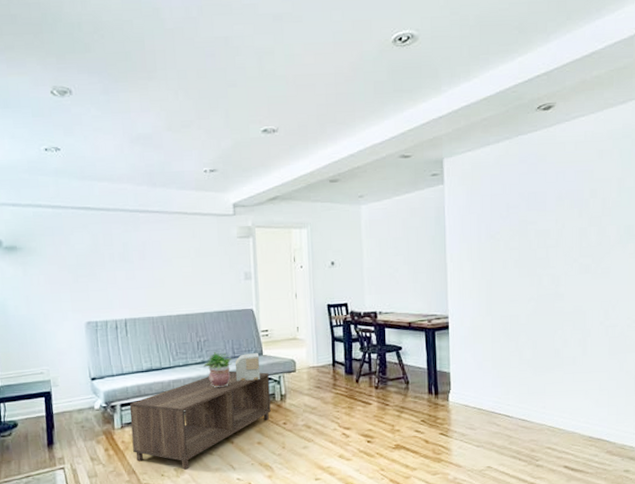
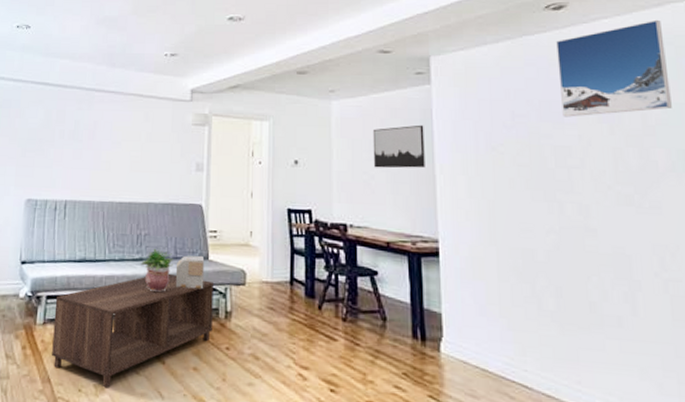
wall art: none [396,221,439,262] -> present [372,124,425,169]
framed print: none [544,115,625,206] -> present [556,19,672,117]

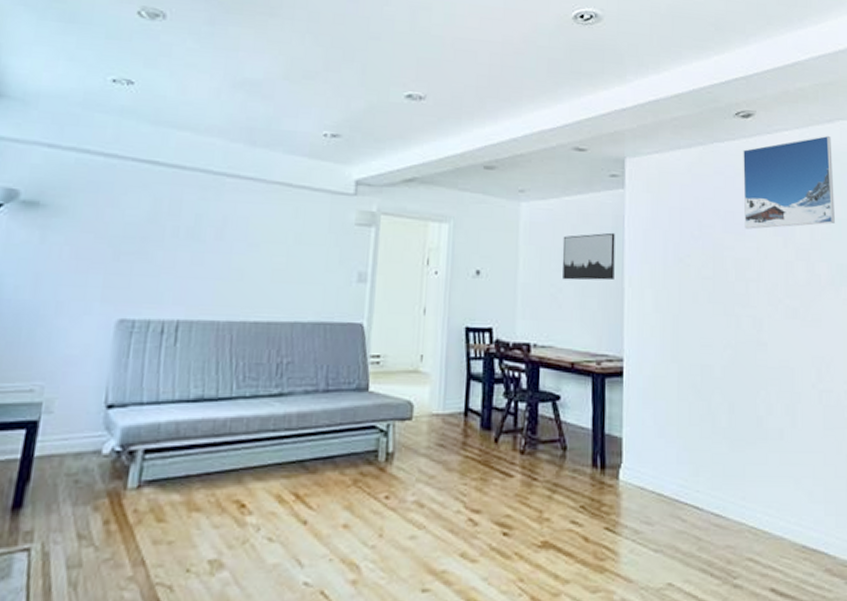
coffee table: present [52,273,213,388] -> none [148,410,373,563]
potted plant: present [141,248,173,293] -> none [280,379,323,436]
decorative box: present [175,255,205,290] -> none [324,386,364,428]

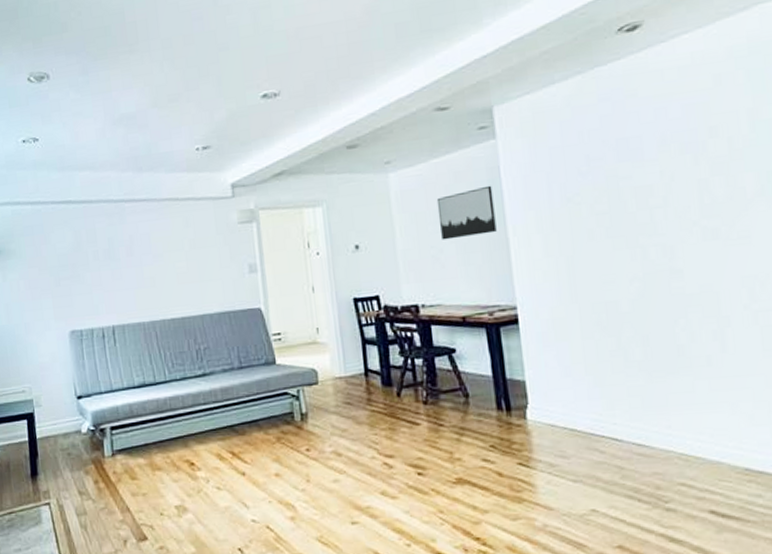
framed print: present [743,135,835,229] -> none [632,26,760,154]

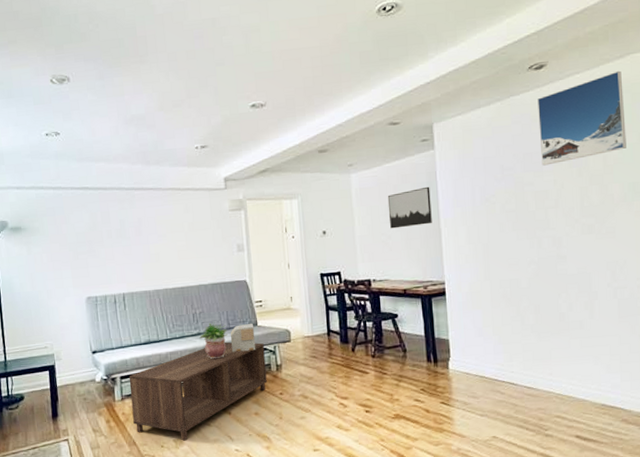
coffee table: none [120,384,290,508] -> present [129,342,267,441]
potted plant: none [204,360,239,406] -> present [199,322,228,359]
decorative box: none [242,360,275,398] -> present [230,323,256,352]
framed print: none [632,26,760,154] -> present [538,70,626,166]

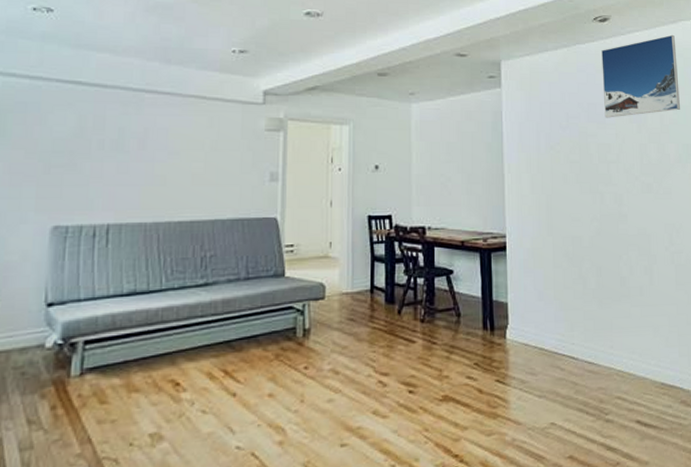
coffee table: present [129,342,267,441] -> none [93,296,290,436]
potted plant: present [199,322,228,359] -> none [206,270,245,319]
decorative box: present [230,323,256,352] -> none [247,272,280,311]
wall art: present [387,186,432,229] -> none [449,126,495,170]

